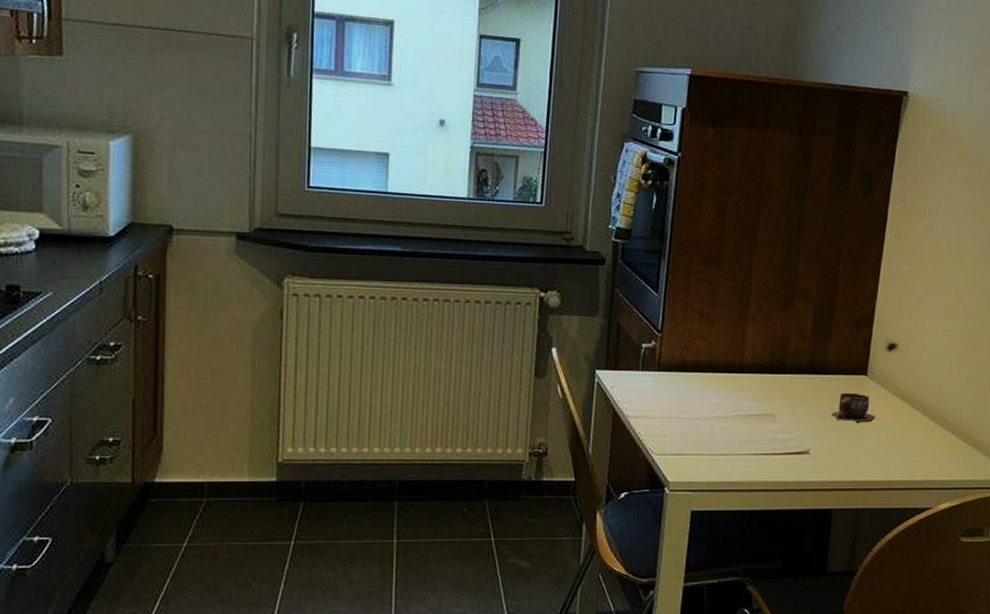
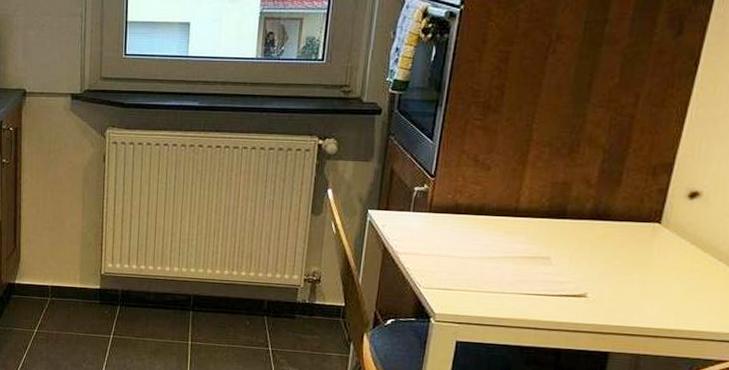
cup: present [831,392,876,424] -> none [615,239,669,272]

